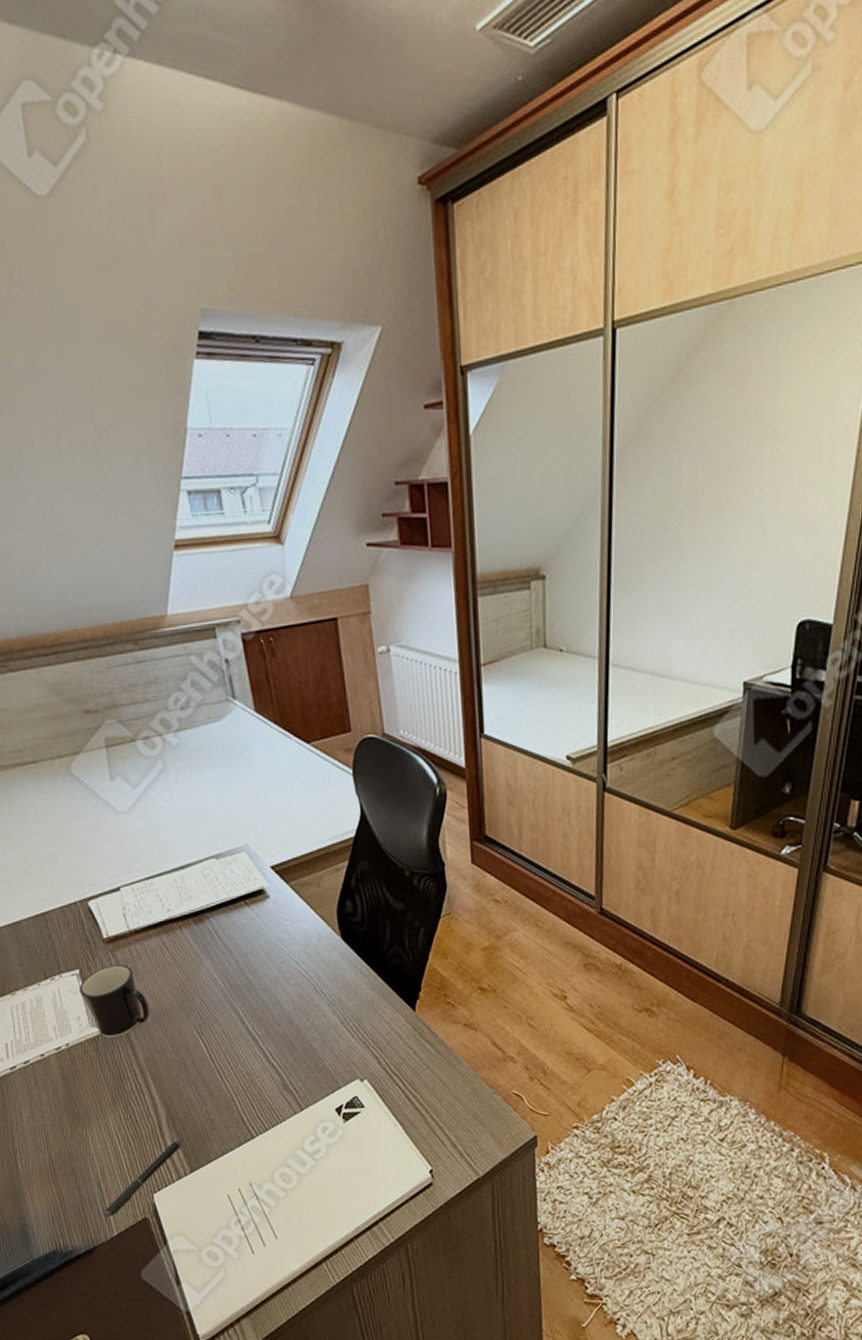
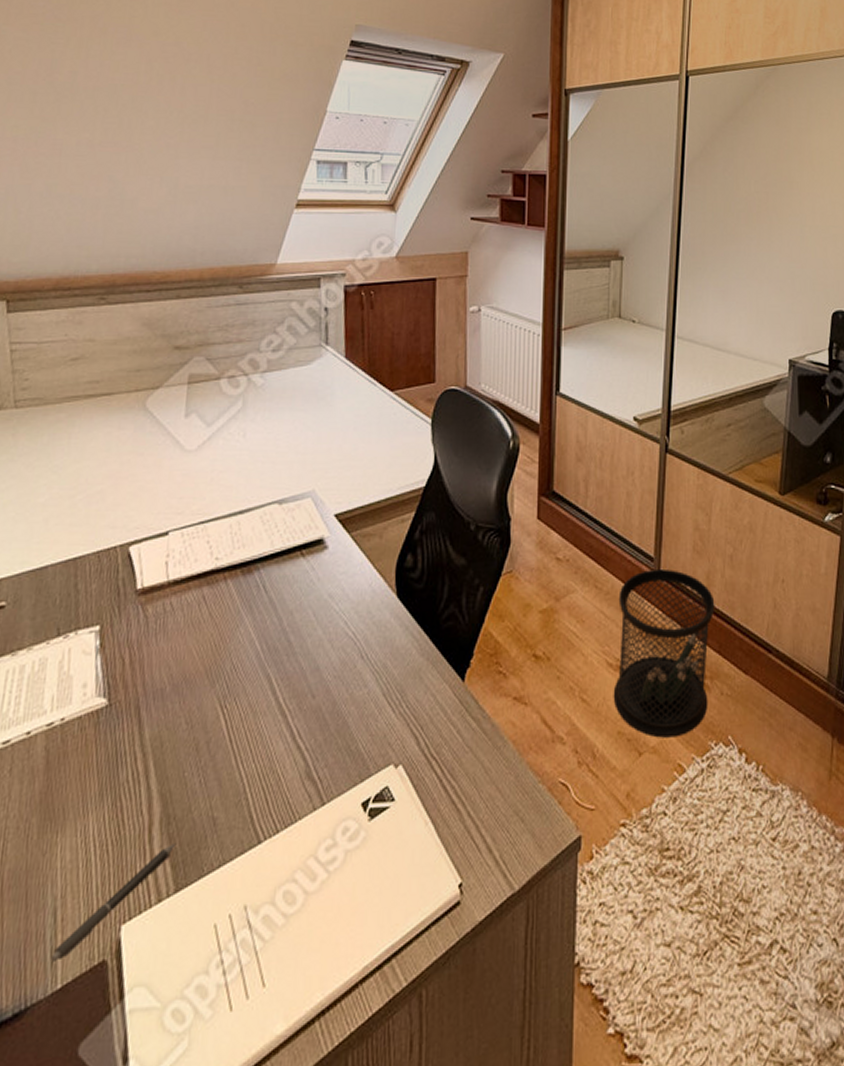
mug: present [79,964,150,1038] -> none [94,620,171,711]
pencil holder: none [560,907,661,1057] -> present [613,570,715,738]

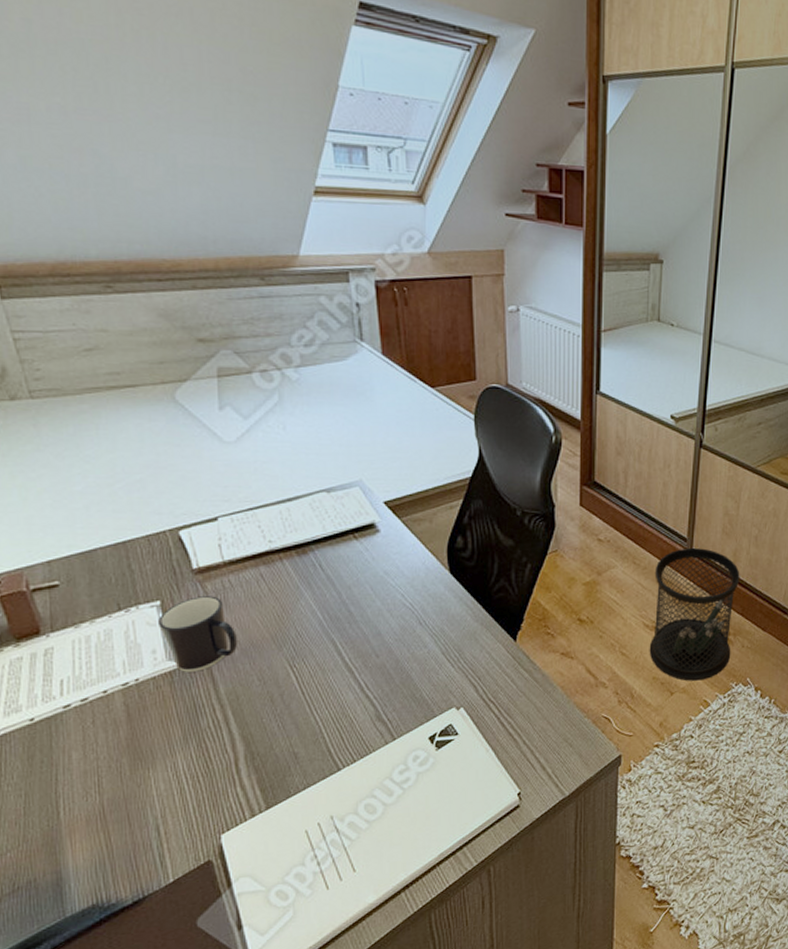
pen: present [51,843,177,962] -> none [161,773,263,864]
mug: none [94,620,171,711] -> present [158,596,237,672]

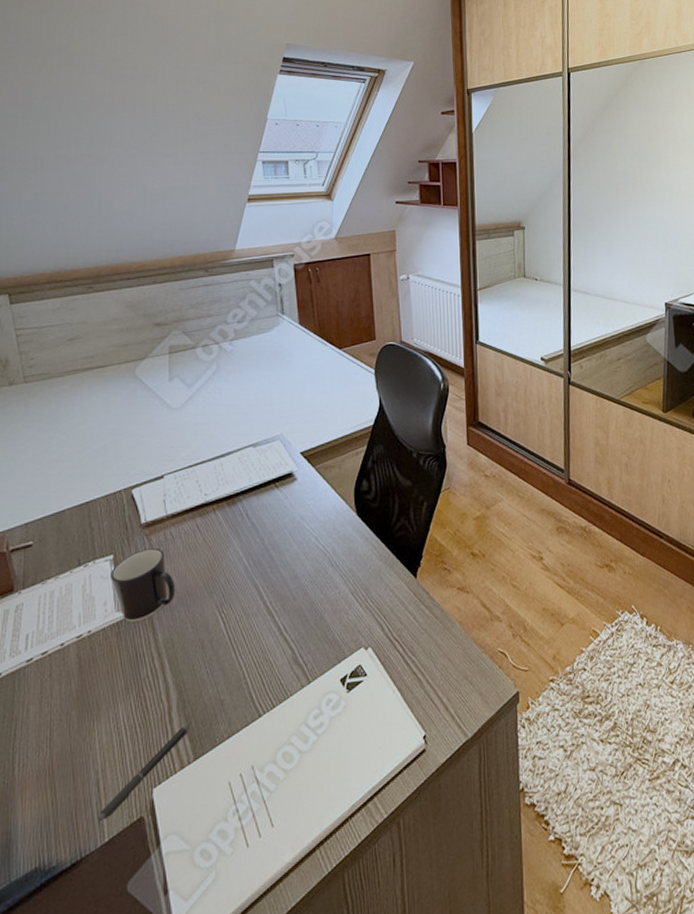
pen: none [161,773,263,864] -> present [98,722,192,821]
pencil holder: present [649,548,740,681] -> none [537,478,616,611]

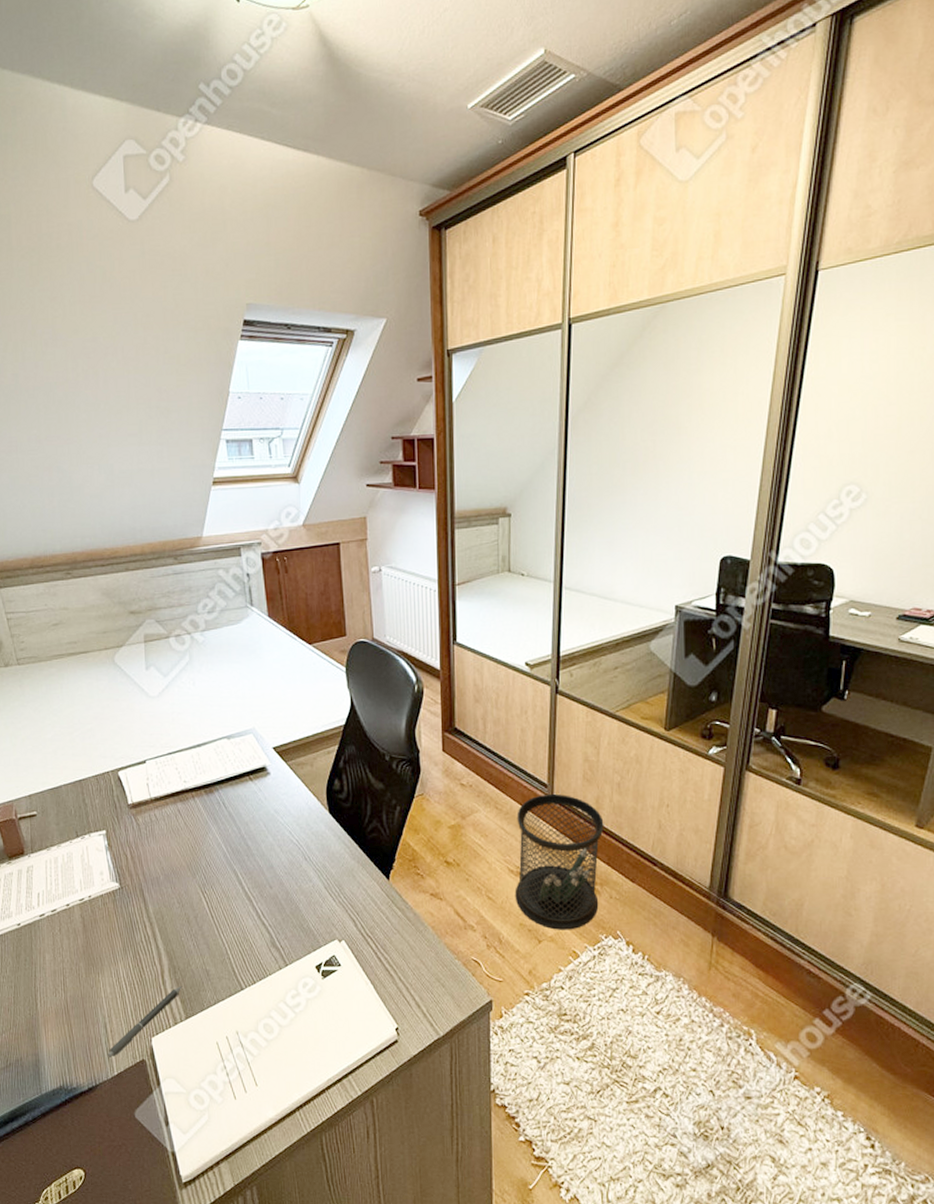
mug: present [111,548,175,622] -> none [104,827,162,892]
pencil holder: none [537,478,616,611] -> present [515,795,604,930]

